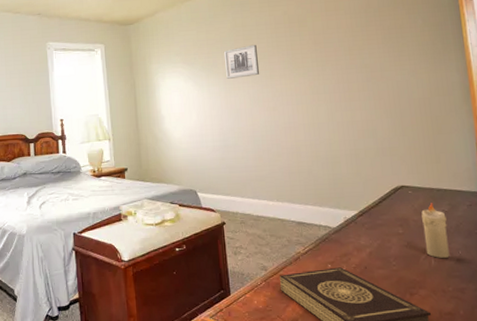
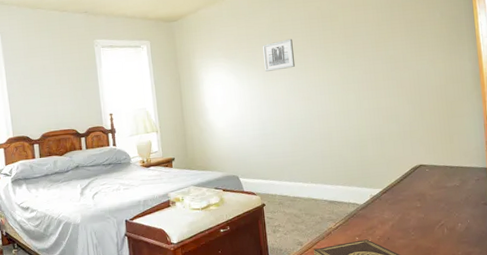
candle: present [421,203,450,258] -> none [436,179,460,227]

